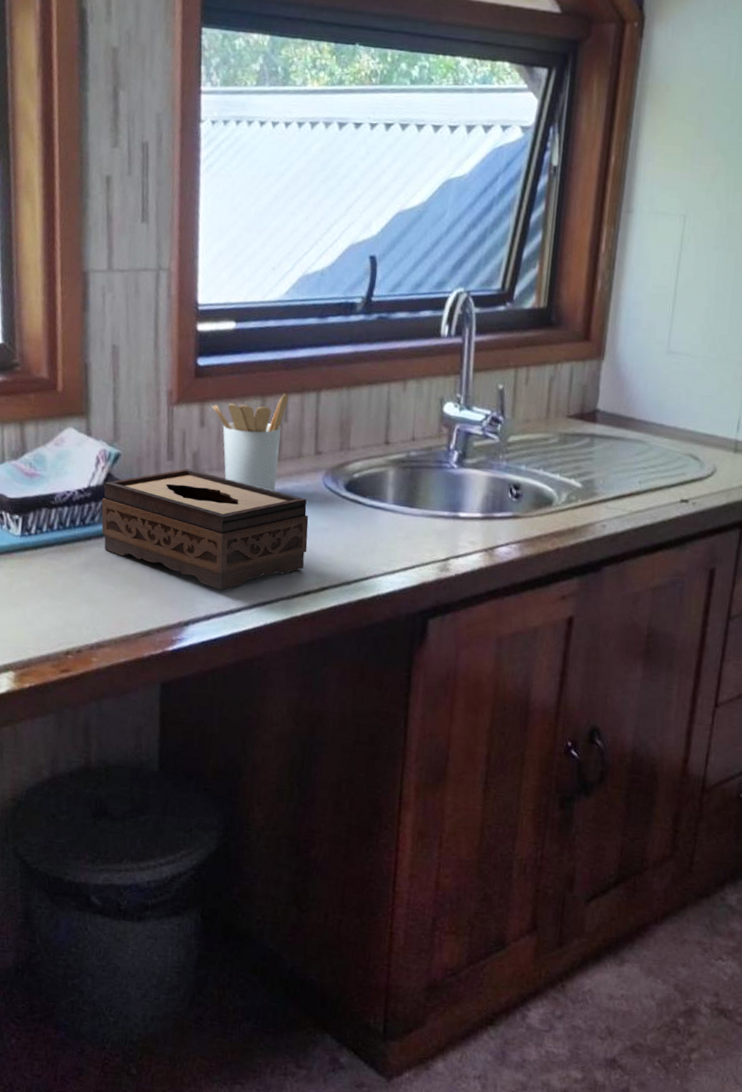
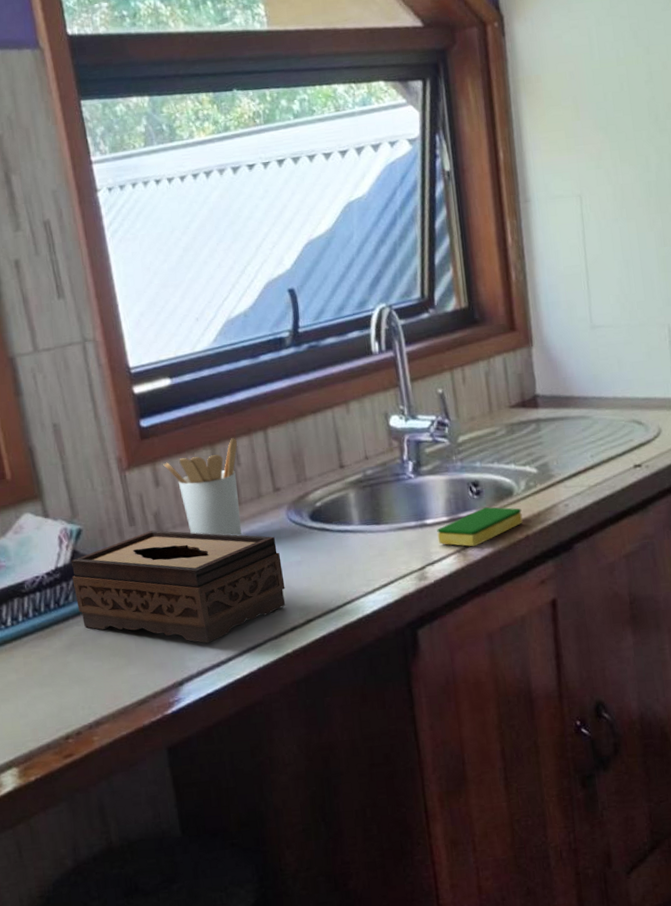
dish sponge: none [467,512,558,549] -> present [437,507,523,547]

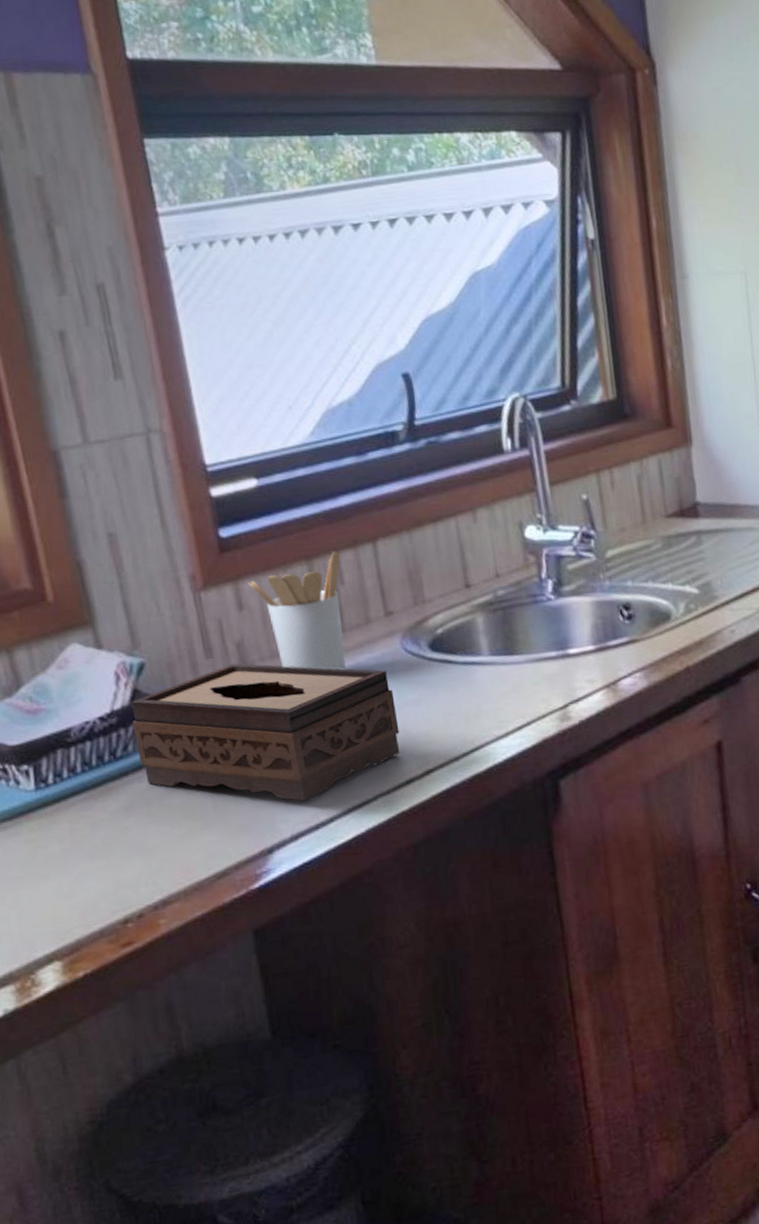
dish sponge: present [437,507,523,547] -> none [581,633,683,681]

